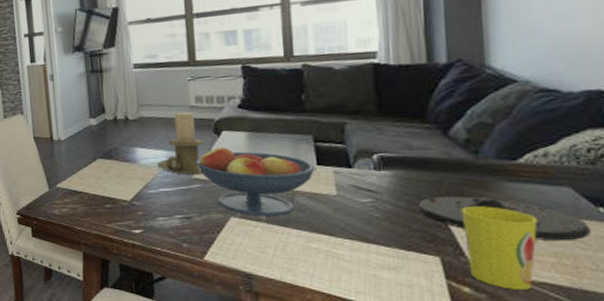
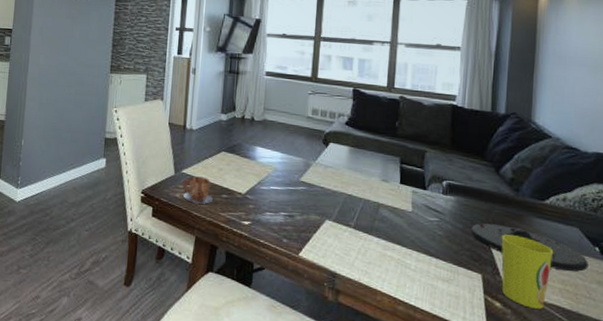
mug: none [60,189,96,218] -> present [183,176,213,204]
candle holder: present [157,112,205,175] -> none [272,120,314,178]
fruit bowl: present [195,146,316,216] -> none [304,155,399,224]

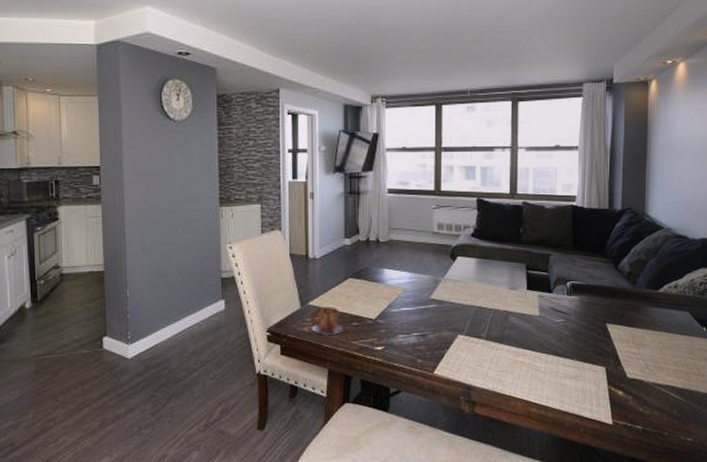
plate: present [471,223,588,272] -> none [594,318,697,353]
cup: present [501,234,554,309] -> none [621,326,668,392]

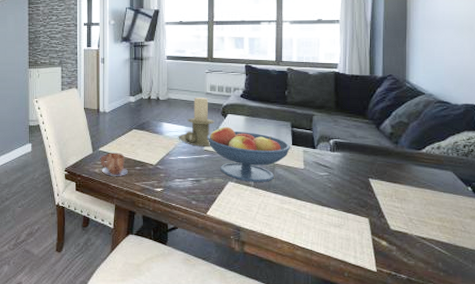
candle holder: none [401,237,442,295] -> present [178,97,214,147]
fruit bowl: none [434,271,526,334] -> present [207,126,291,182]

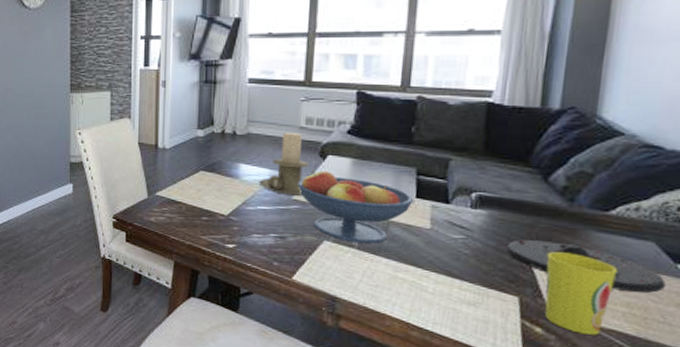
mug: present [101,153,128,176] -> none [158,198,192,228]
plate: none [357,174,462,209] -> present [507,240,666,293]
cup: none [384,182,431,244] -> present [545,252,618,335]

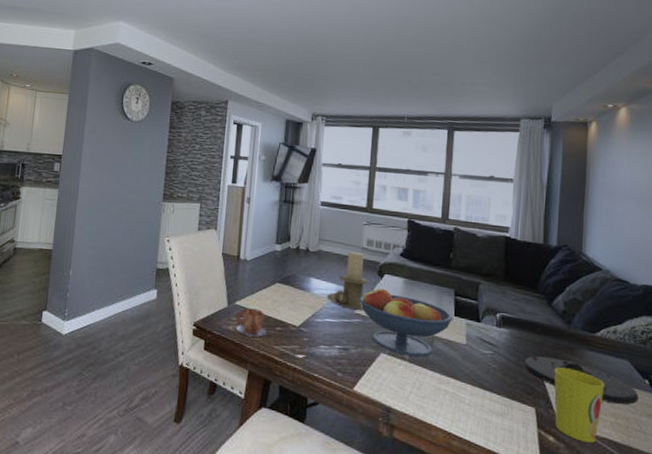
mug: none [158,198,192,228] -> present [236,308,267,337]

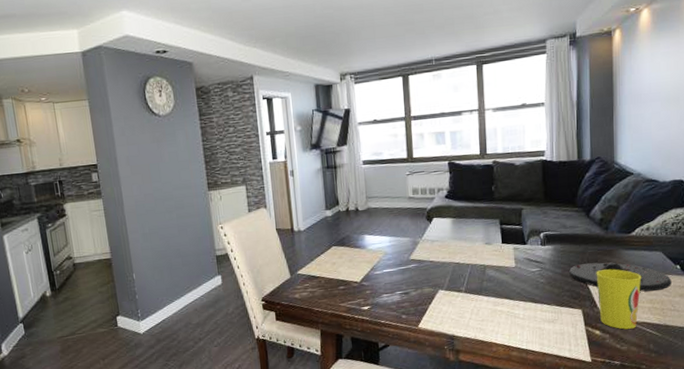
mug: present [236,308,267,337] -> none [300,274,331,300]
candle holder: present [327,251,369,310] -> none [382,202,420,257]
fruit bowl: present [359,287,453,357] -> none [412,231,501,288]

